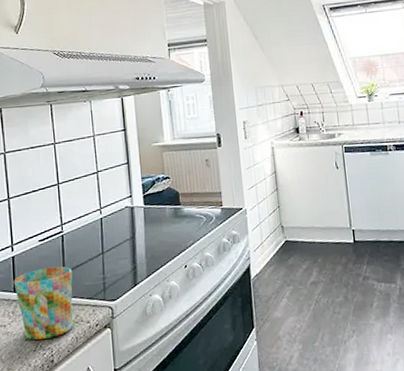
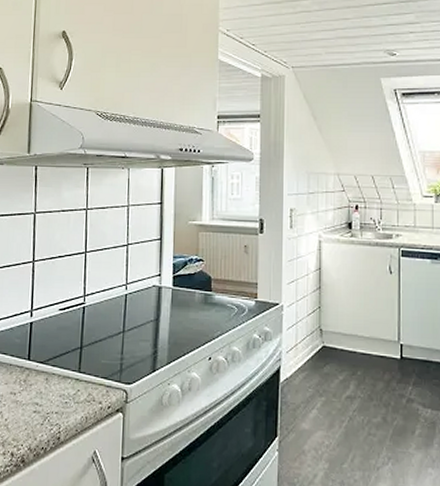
mug: present [13,266,74,340] -> none [28,339,89,414]

